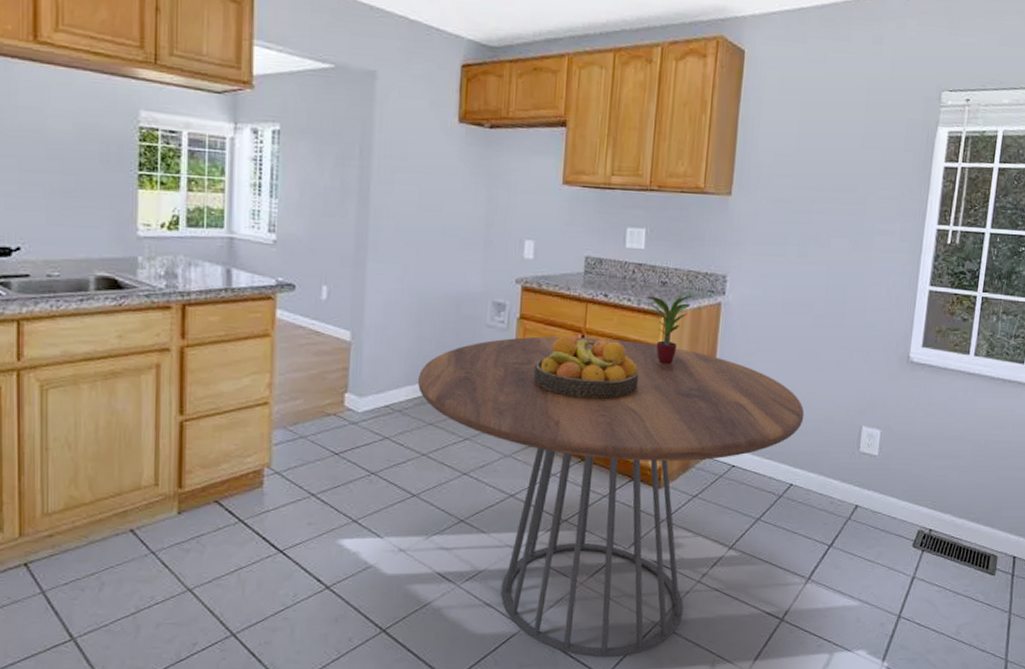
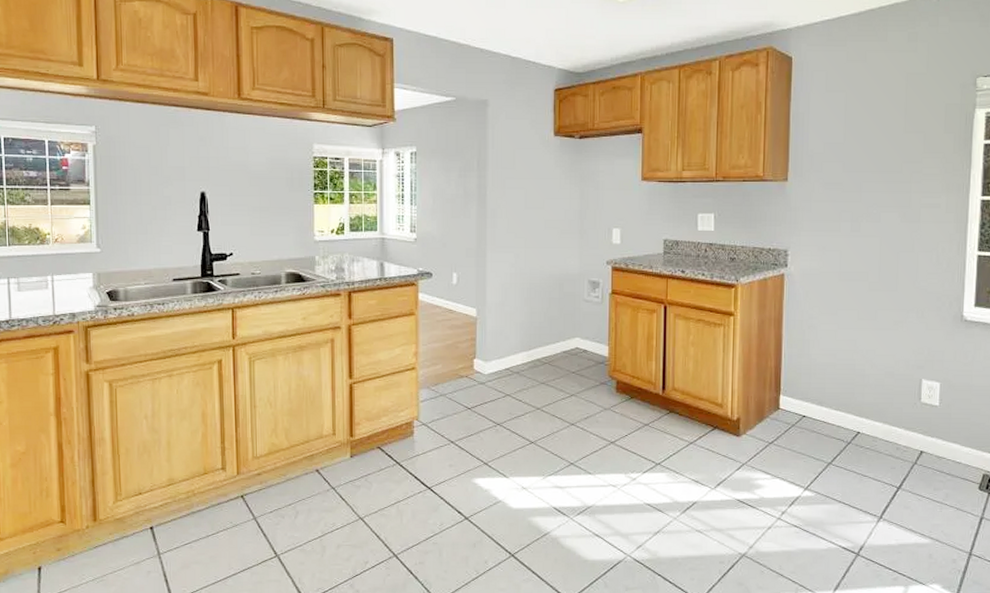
dining table: present [418,336,804,657] -> none [531,307,866,583]
fruit bowl: present [533,336,639,399] -> none [625,307,716,359]
potted plant: present [645,295,695,365] -> none [717,269,760,329]

